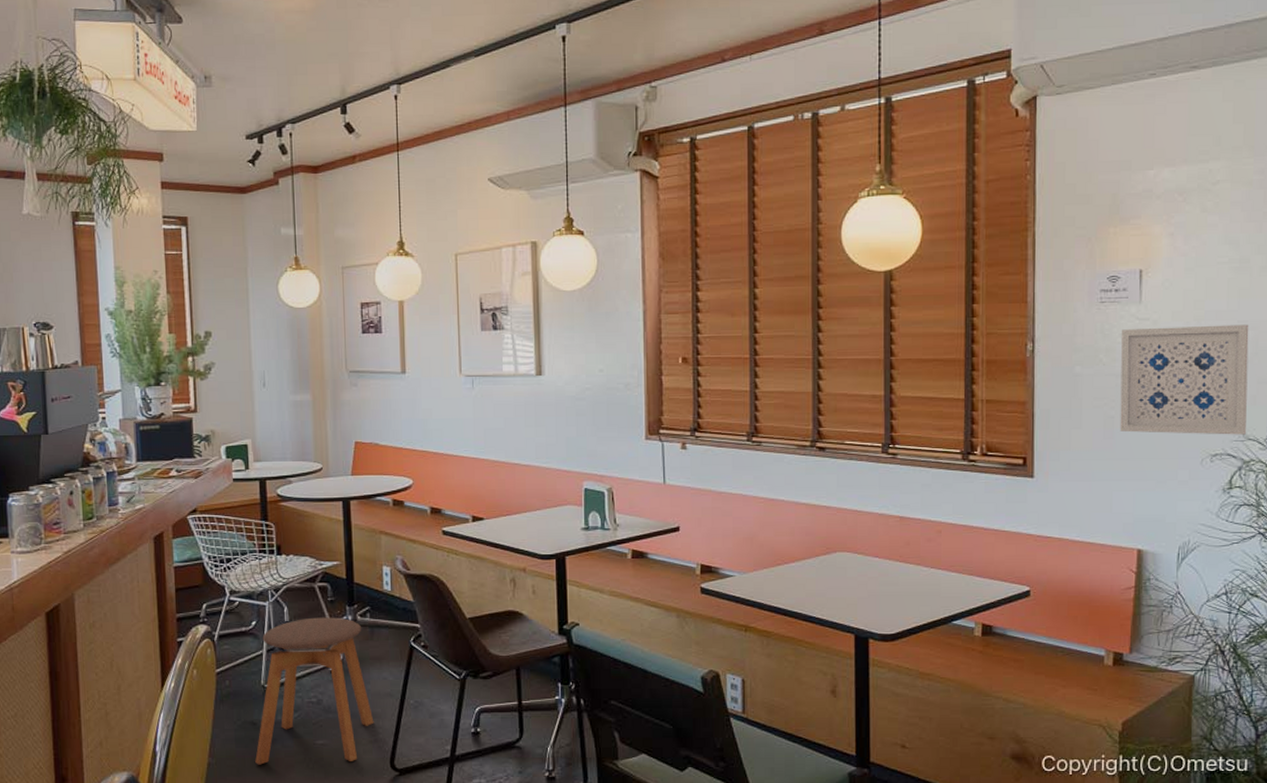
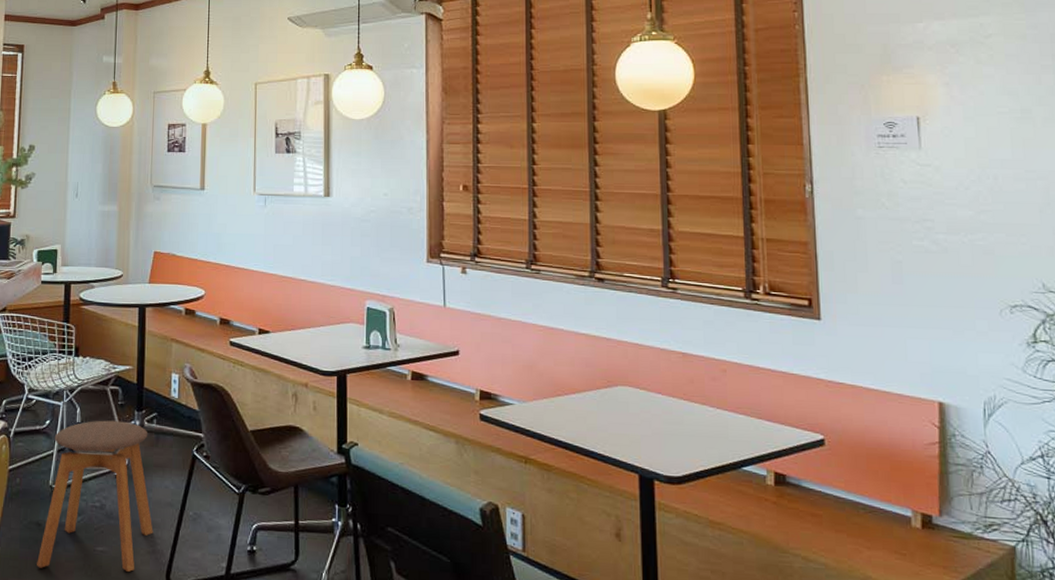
wall art: present [1120,324,1249,435] -> none [903,173,1046,287]

